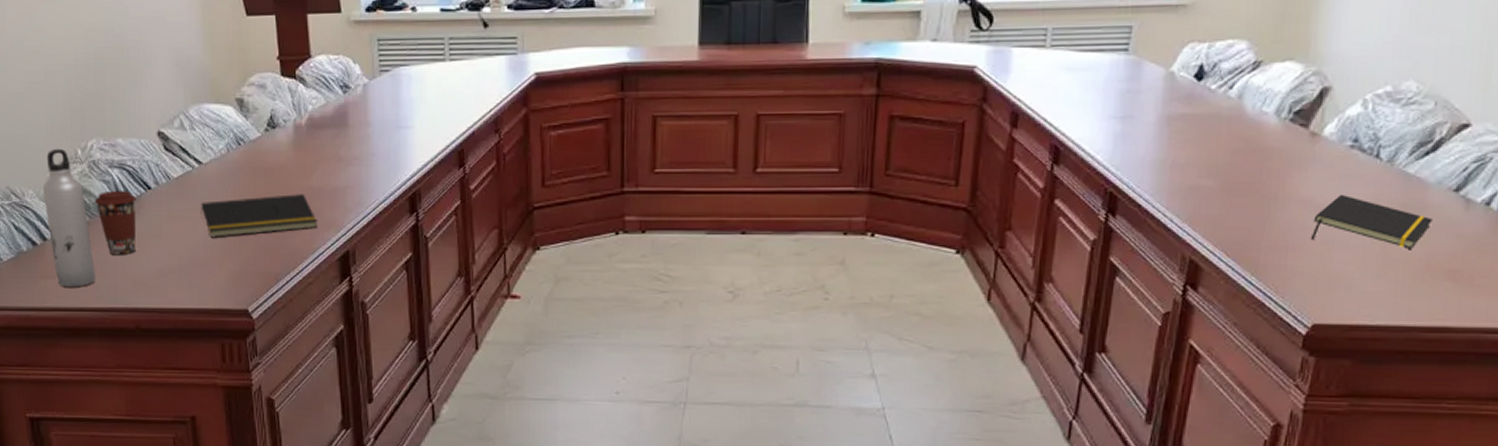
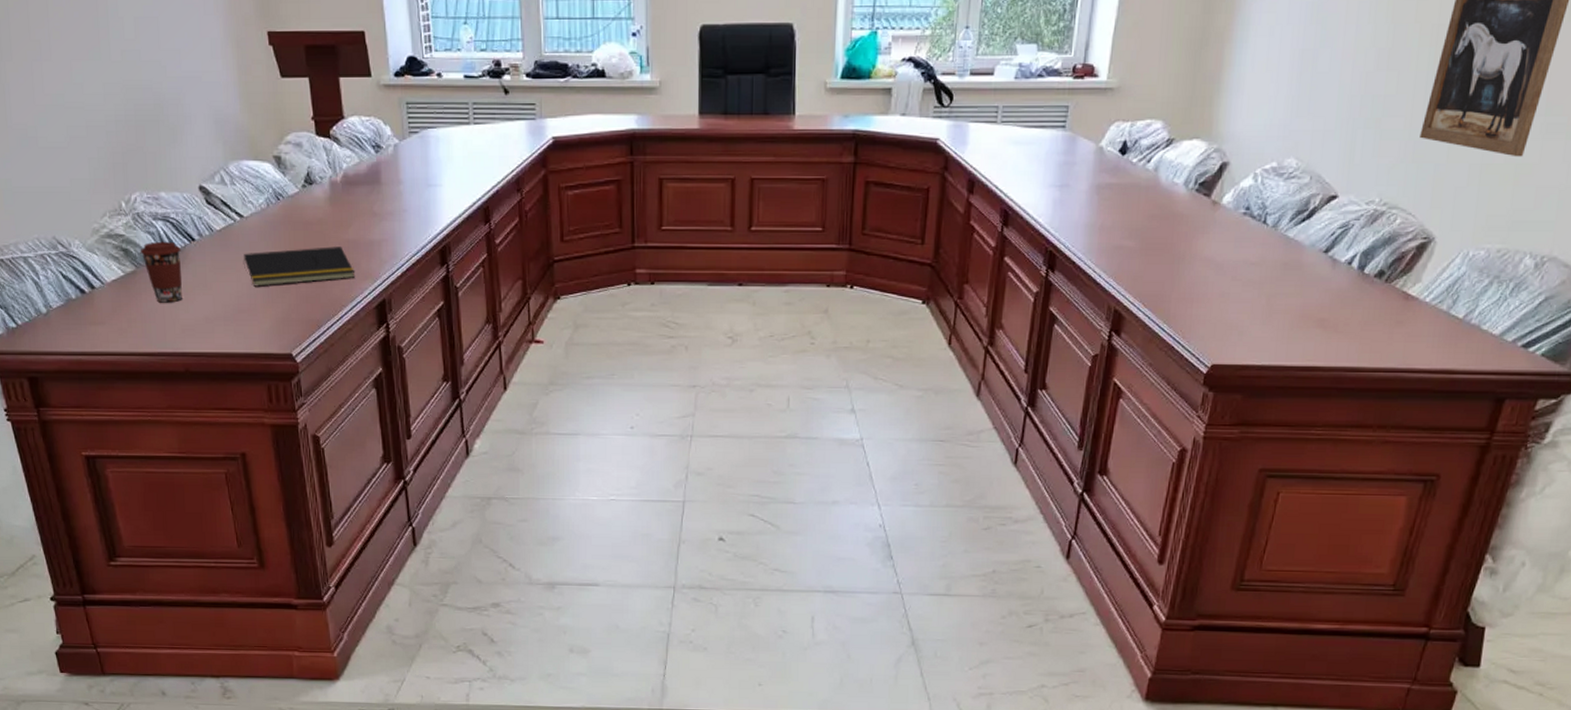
water bottle: present [42,148,96,287] -> none [88,201,145,333]
notepad: present [1310,194,1433,249] -> none [1211,254,1307,301]

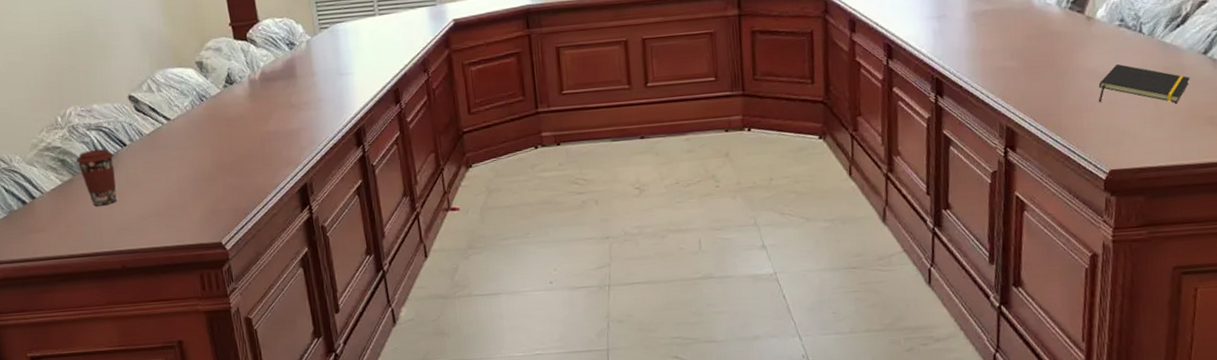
notepad: present [243,247,354,287] -> none [172,138,277,183]
notepad: none [1211,254,1307,301] -> present [1098,63,1190,103]

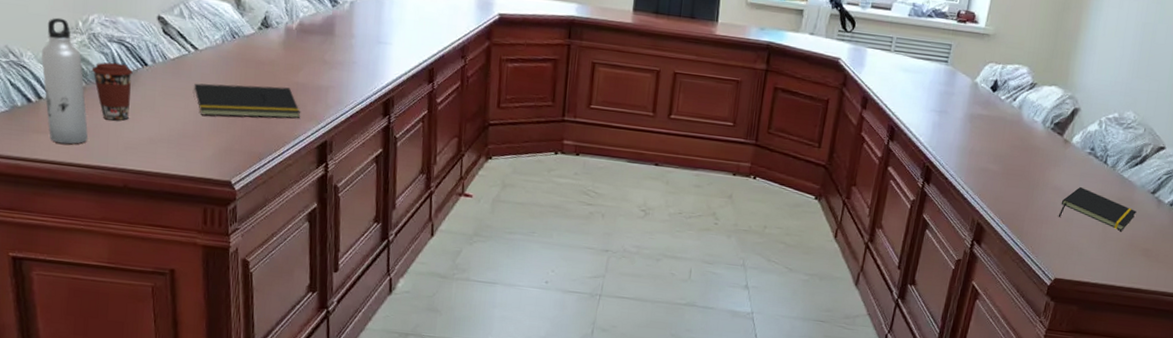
water bottle: none [28,117,83,238] -> present [41,17,89,145]
notepad: none [172,138,277,183] -> present [192,83,300,119]

